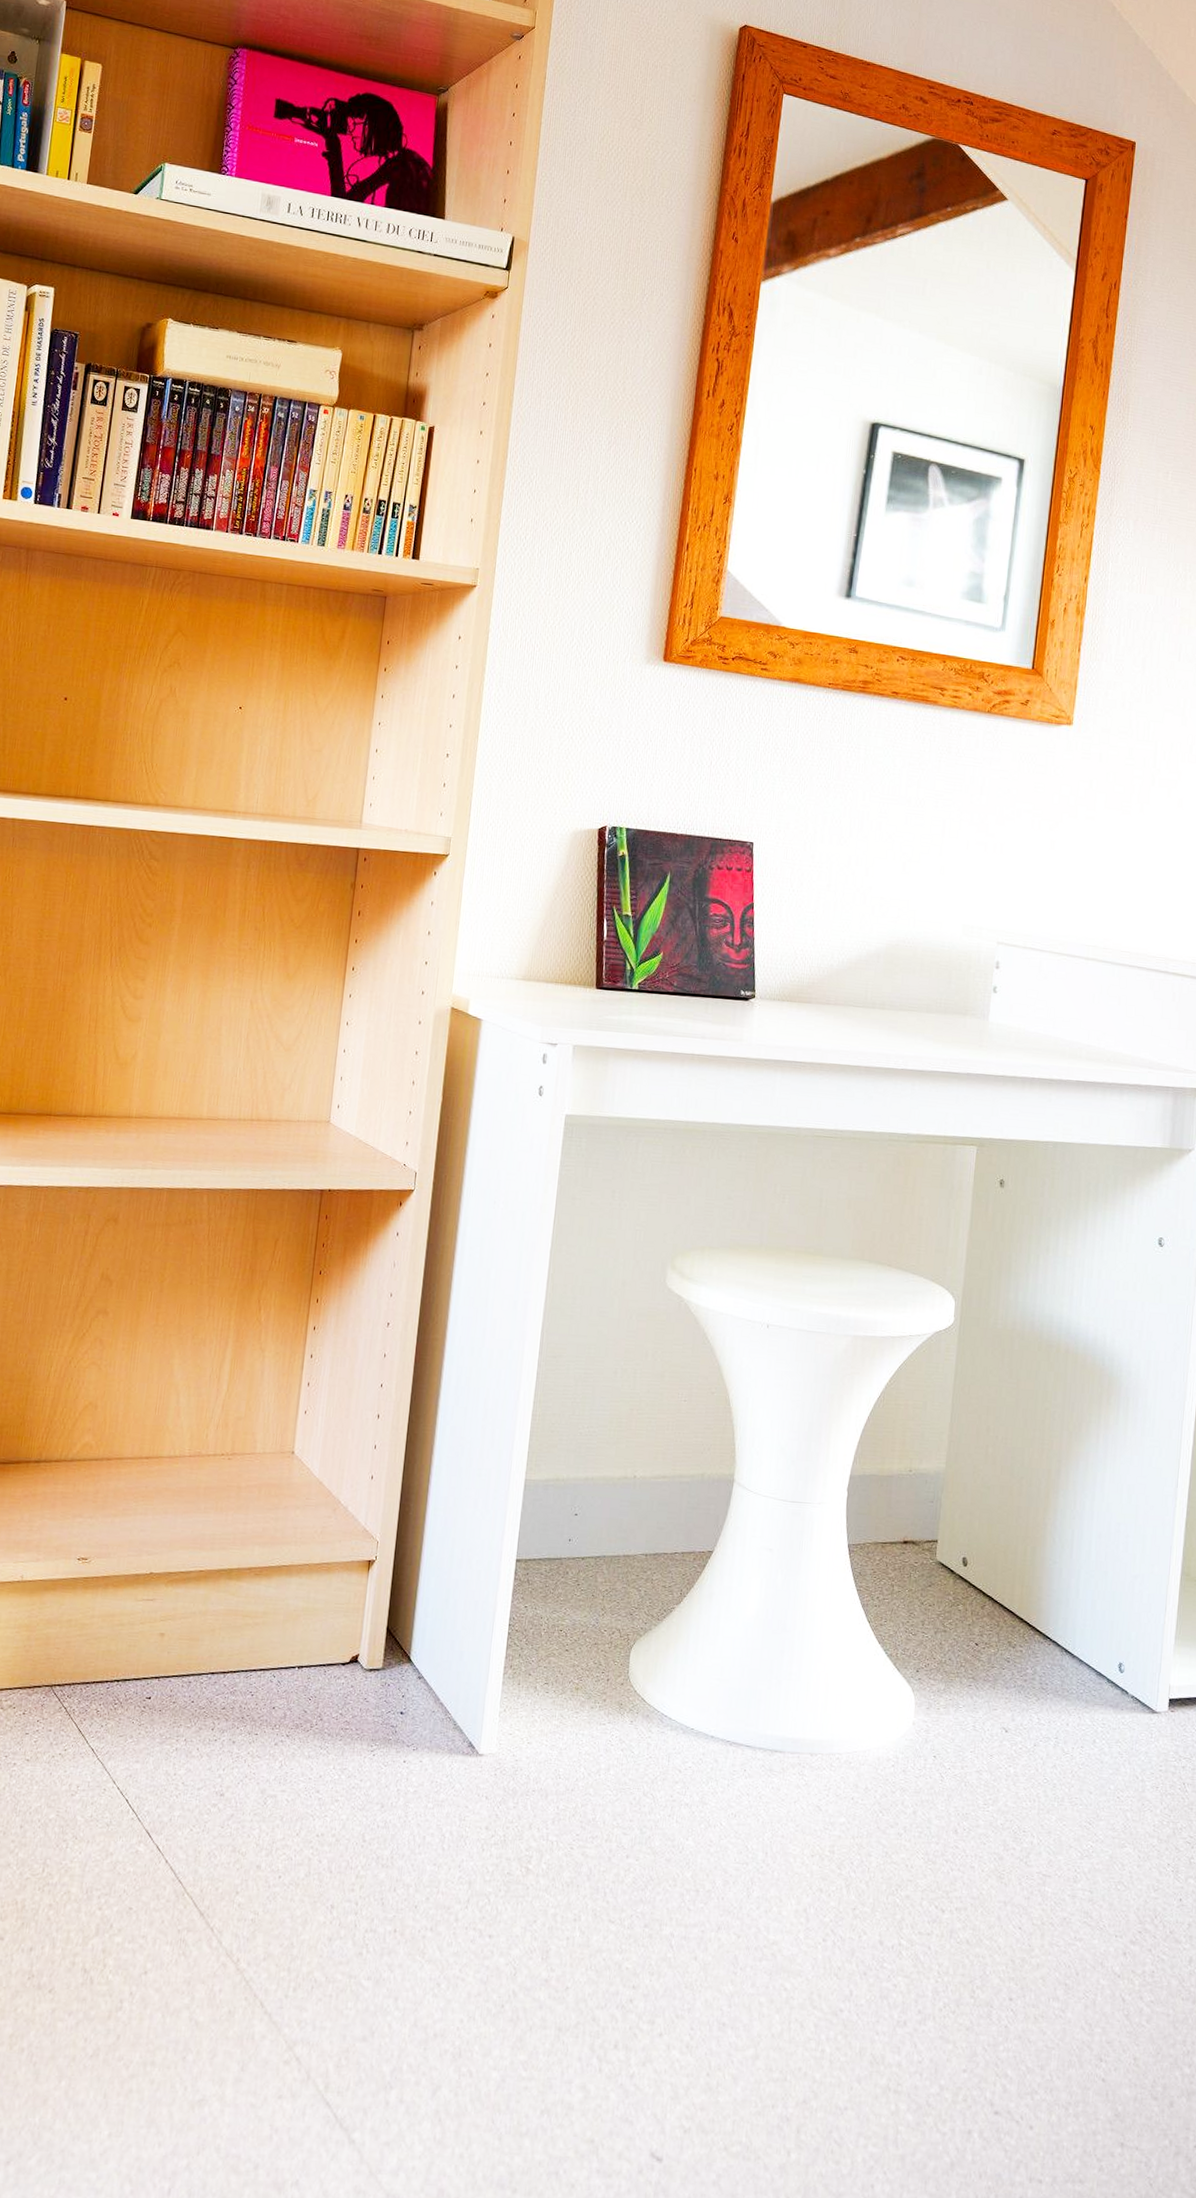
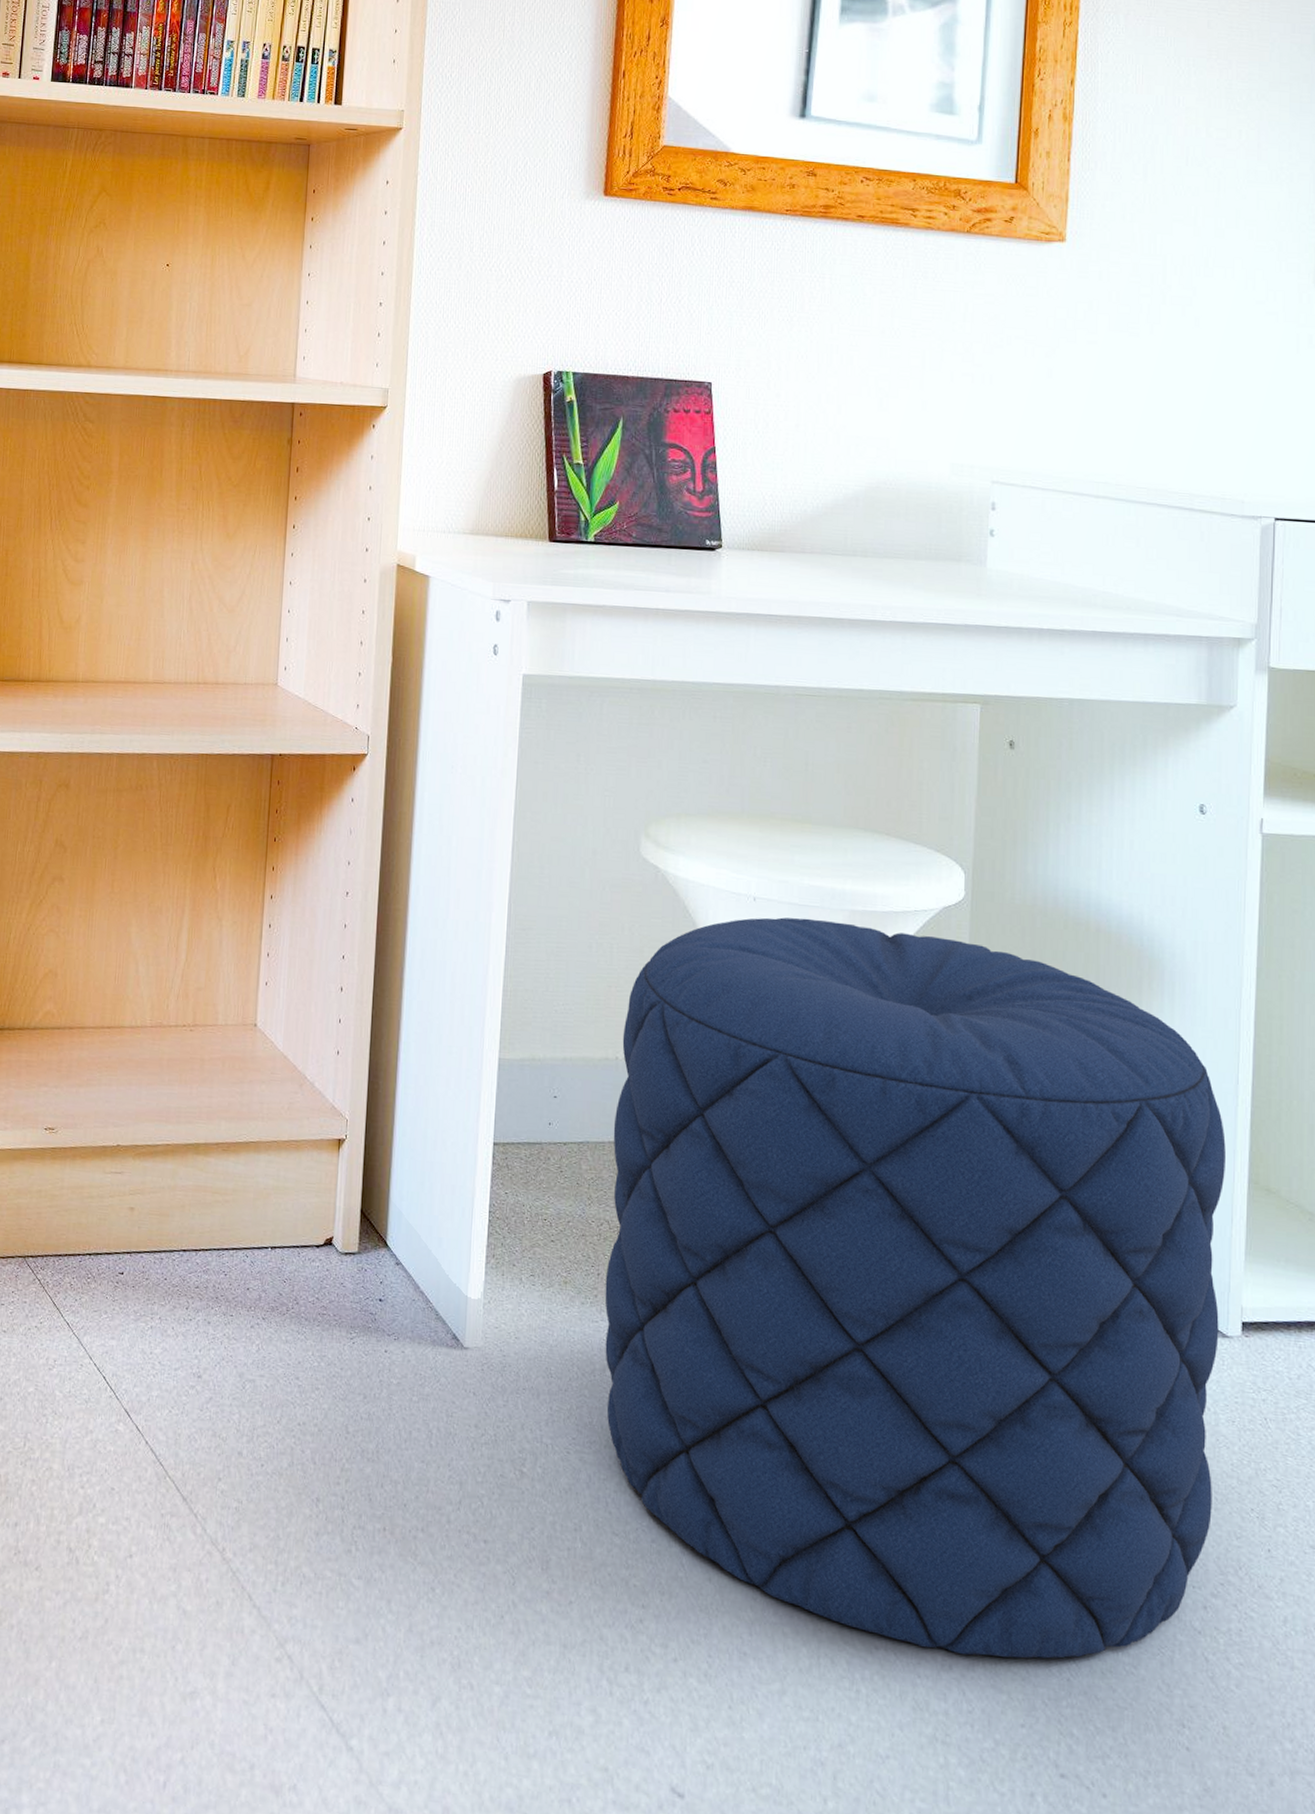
pouf: none [609,1343,1164,2011] -> present [604,917,1226,1659]

